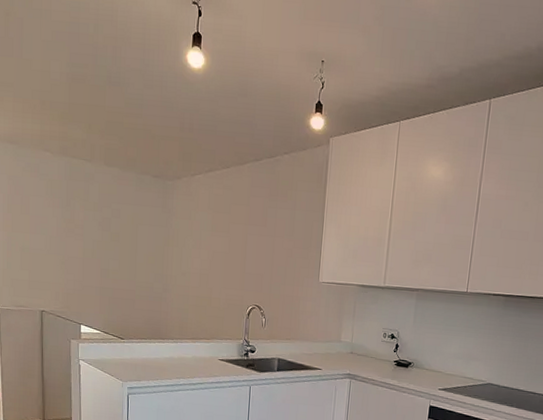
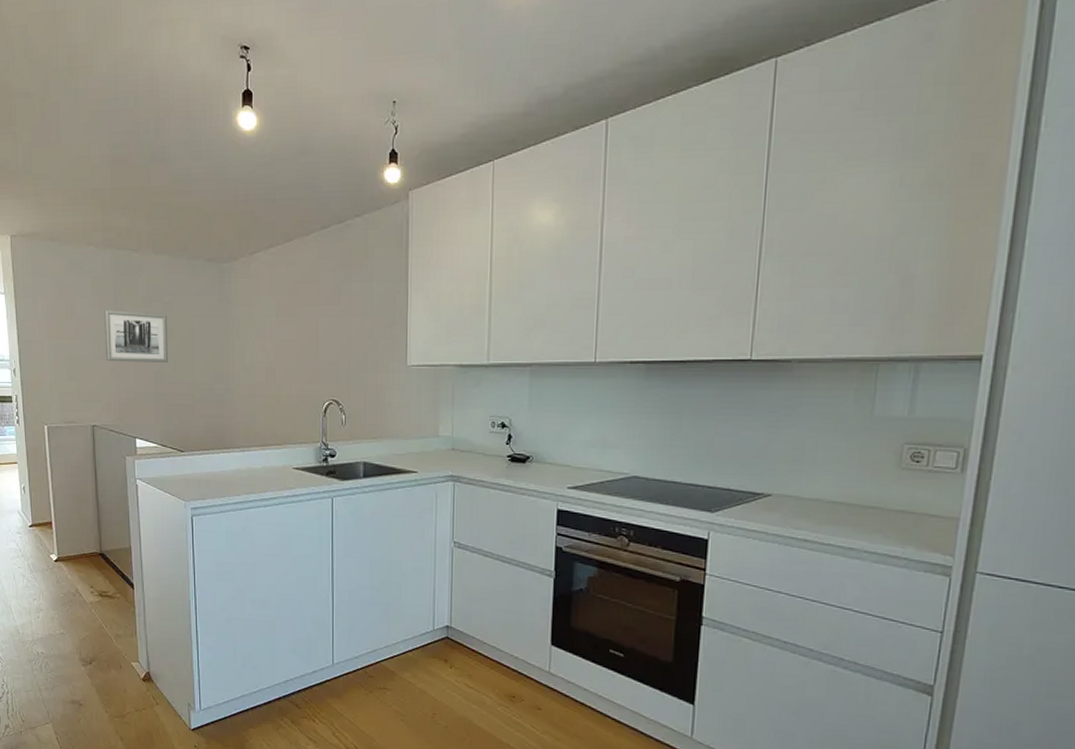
wall art: none [56,209,115,261] -> present [104,309,169,362]

